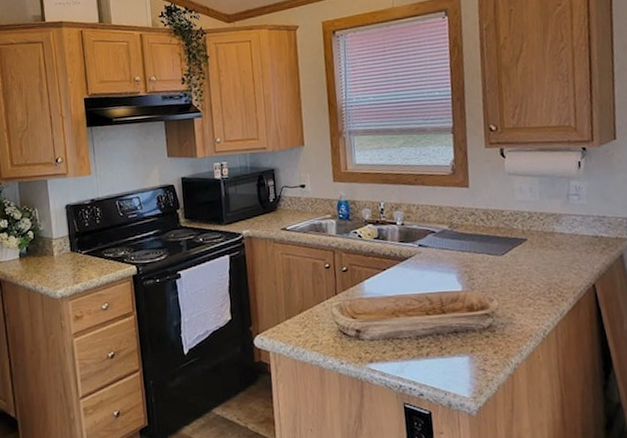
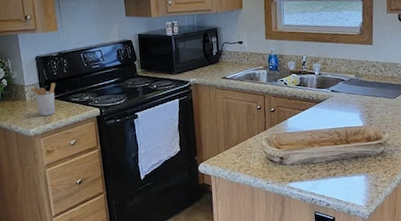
utensil holder: none [60,235,87,275] -> present [31,82,56,116]

